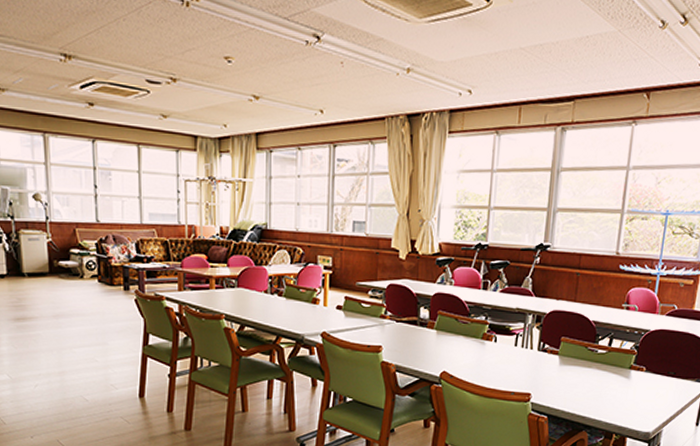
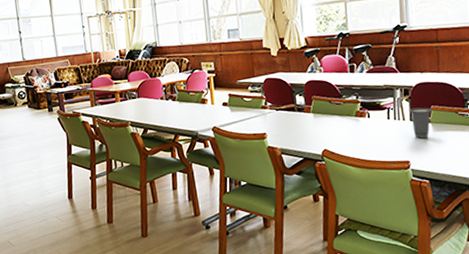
cup: none [538,337,562,371] -> present [409,107,432,139]

